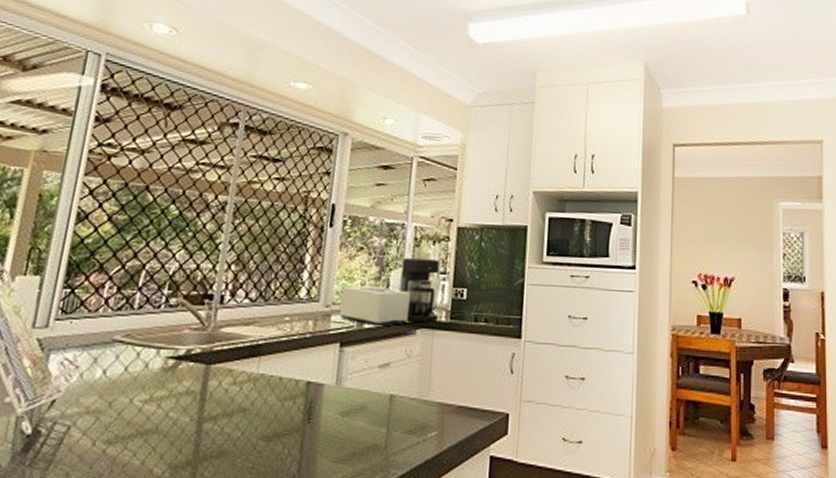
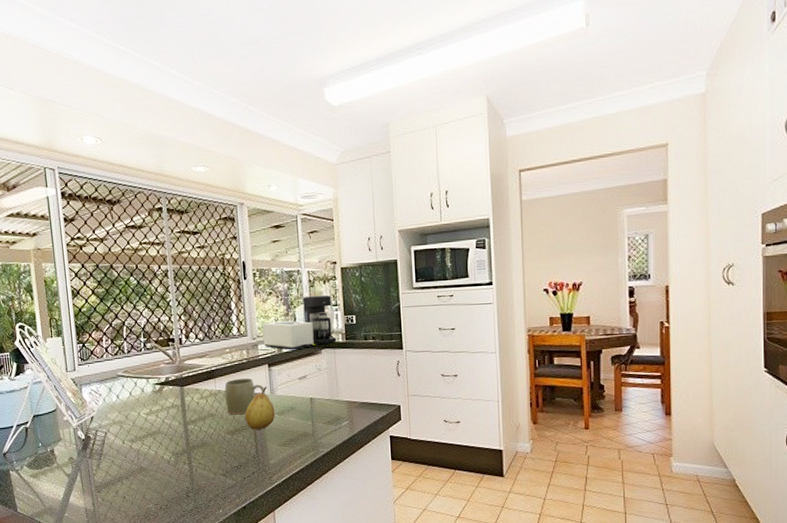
mug: none [267,359,329,412] -> present [224,378,266,415]
fruit: none [291,373,338,436] -> present [244,386,275,430]

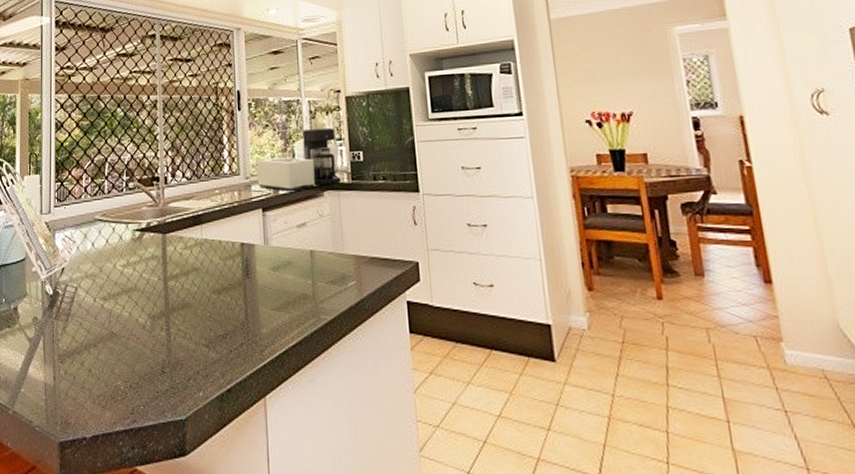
mug: present [224,378,266,415] -> none [211,224,258,270]
fruit: present [244,386,275,430] -> none [233,235,269,289]

